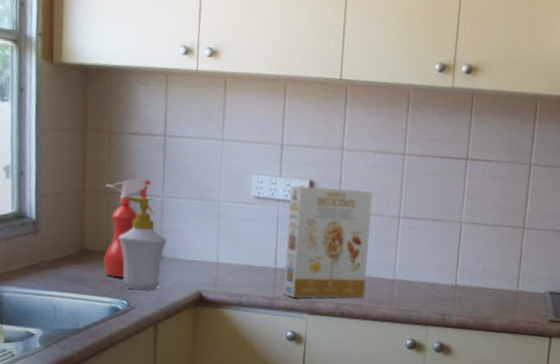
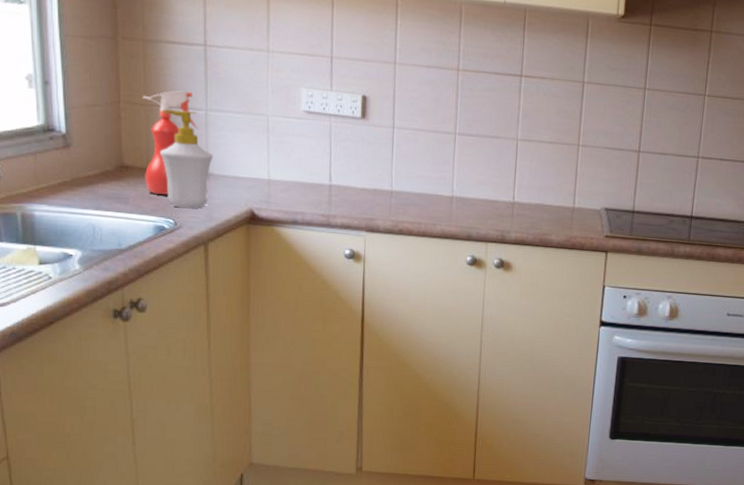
cereal box: present [283,186,373,299] -> none [339,100,428,216]

